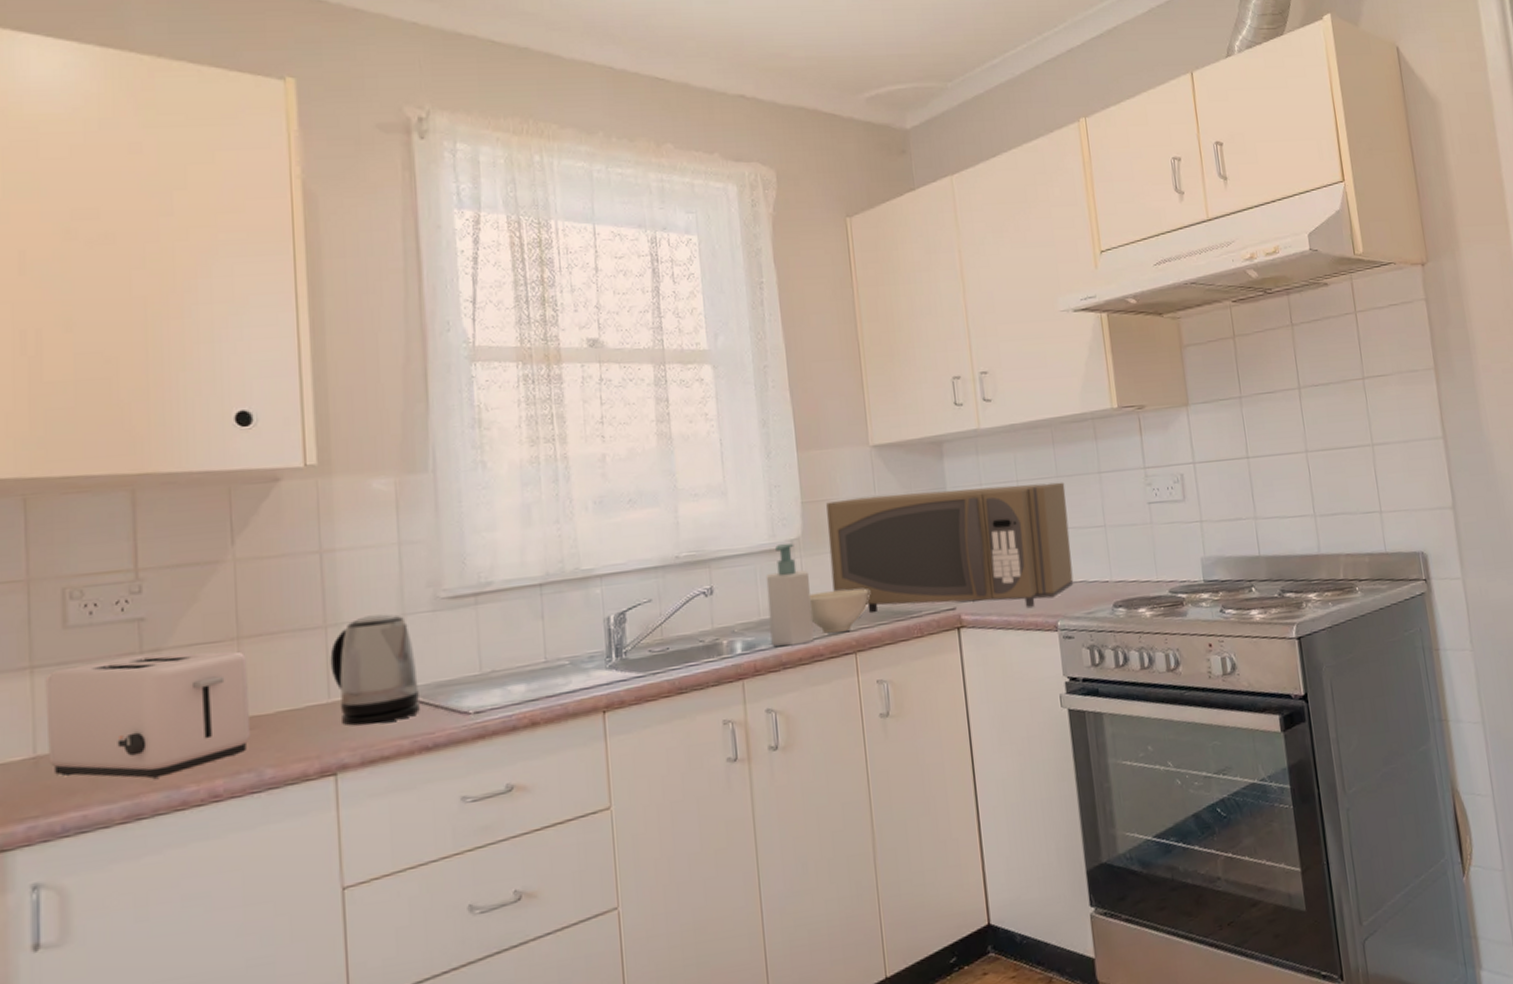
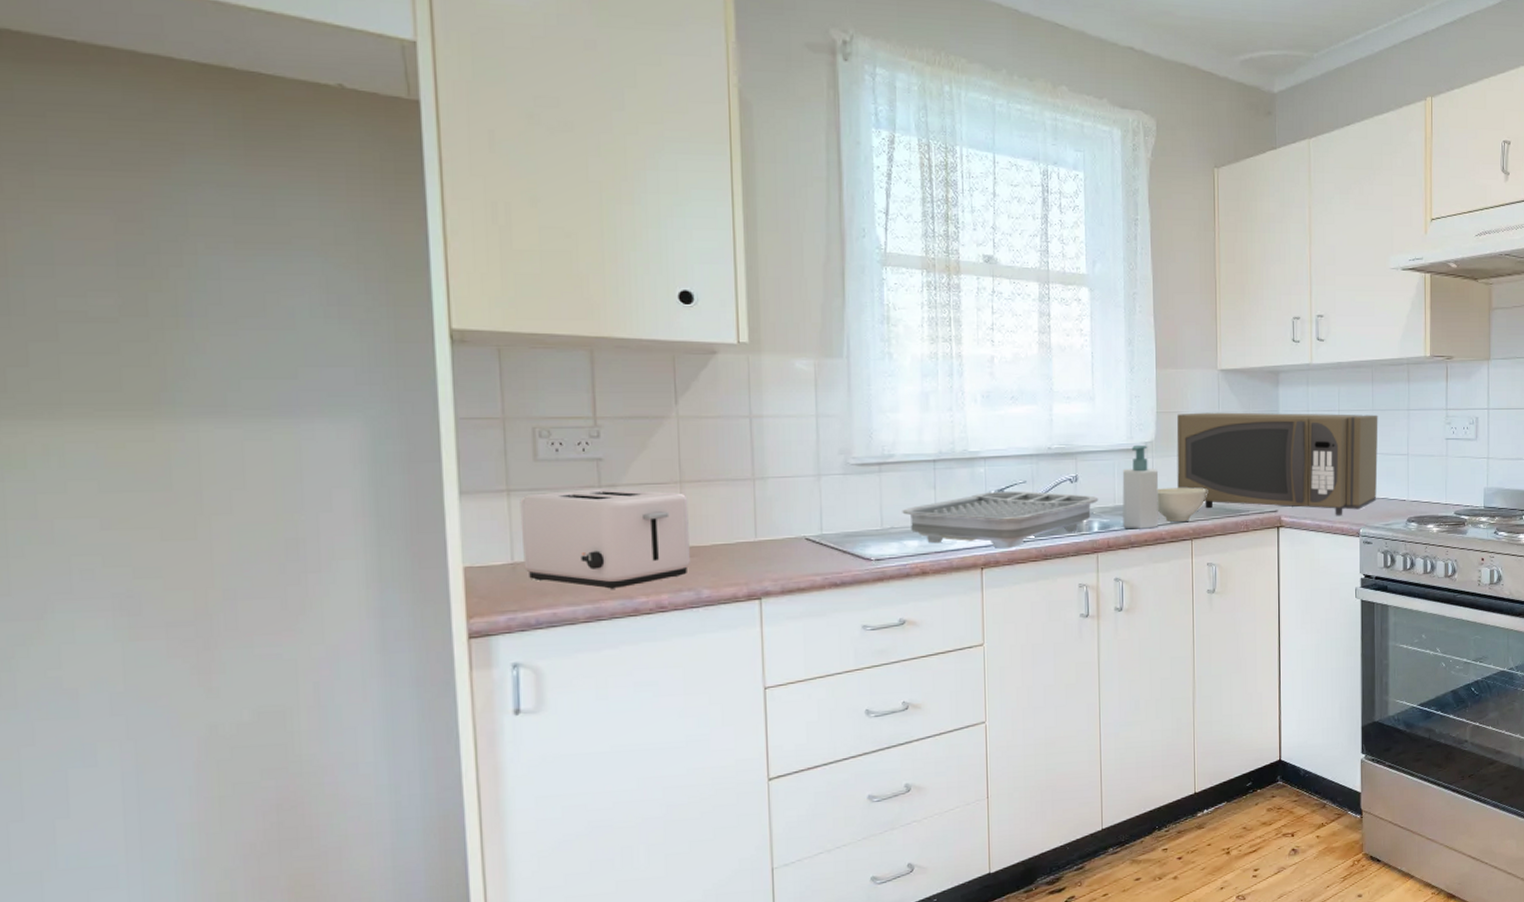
kettle: present [330,614,420,727] -> none [757,473,830,563]
dish rack: none [504,609,740,686] -> present [902,490,1099,549]

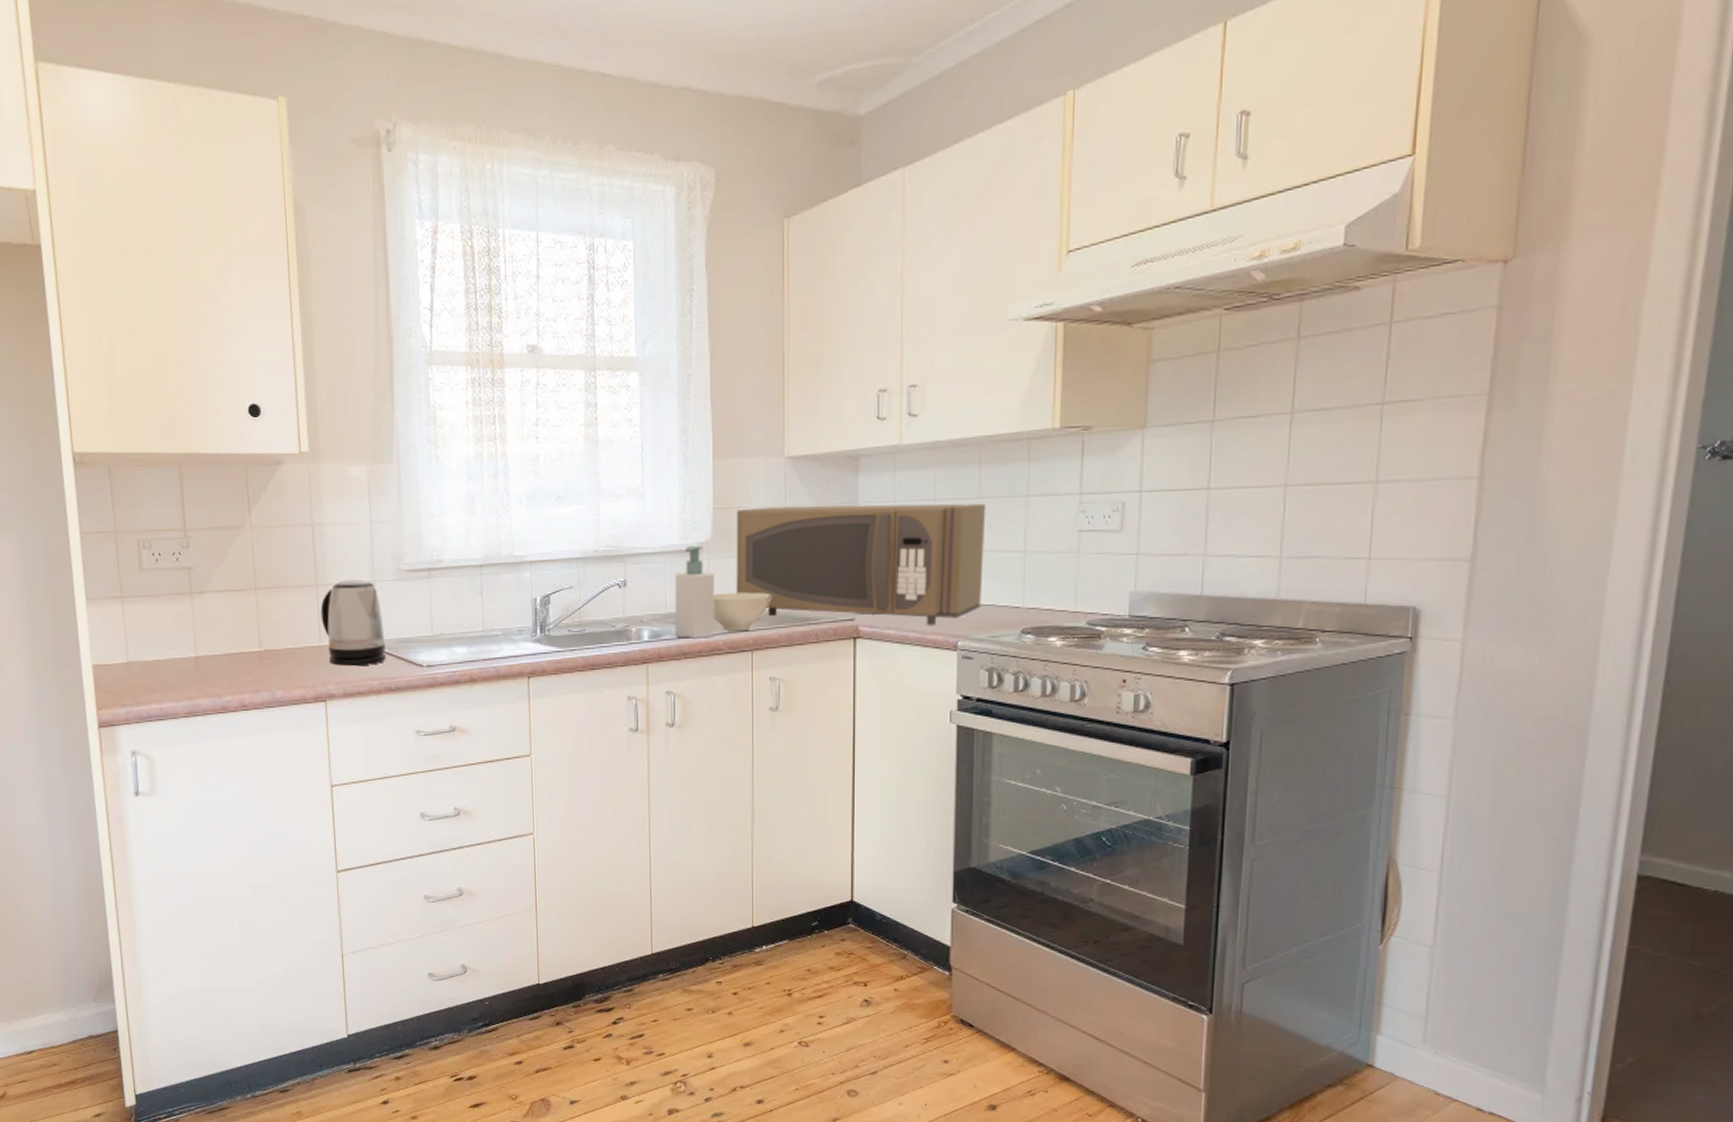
toaster: present [520,487,690,589] -> none [130,594,266,687]
kettle: none [757,473,830,563] -> present [320,579,386,667]
dish rack: present [902,490,1099,549] -> none [451,596,649,658]

